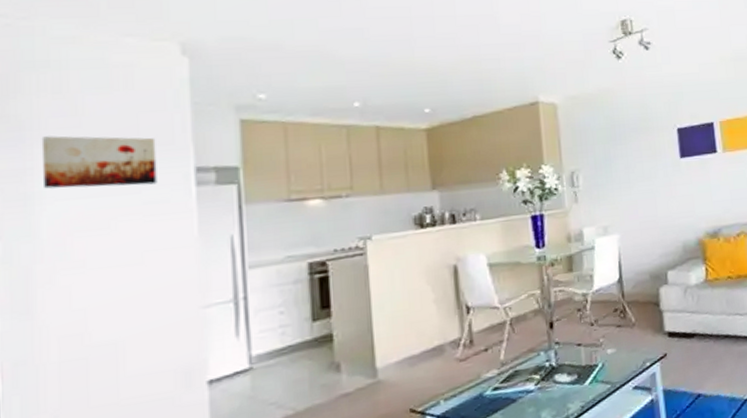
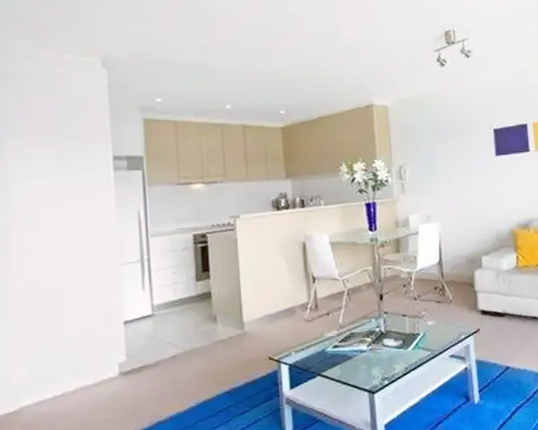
wall art: present [41,136,157,189] -> none [11,130,87,170]

